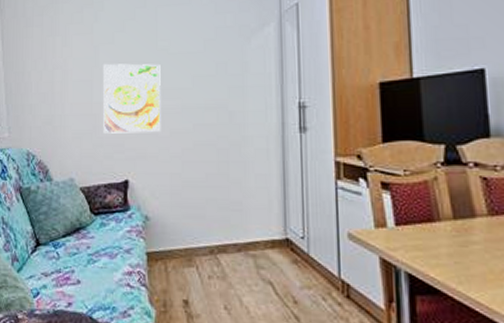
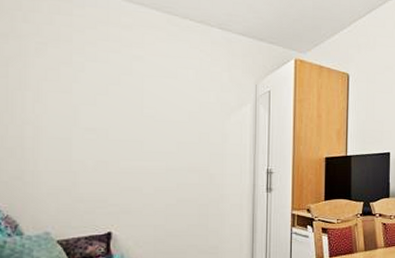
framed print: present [103,63,161,134] -> none [84,123,146,190]

